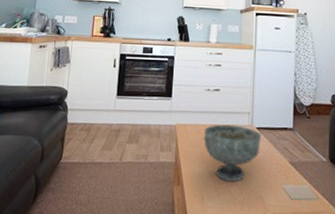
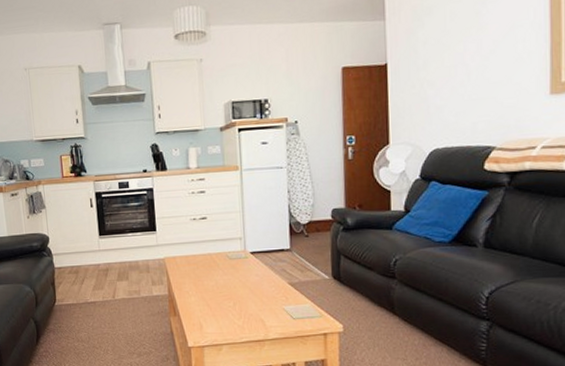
decorative bowl: present [204,124,261,181] -> none [195,252,256,307]

